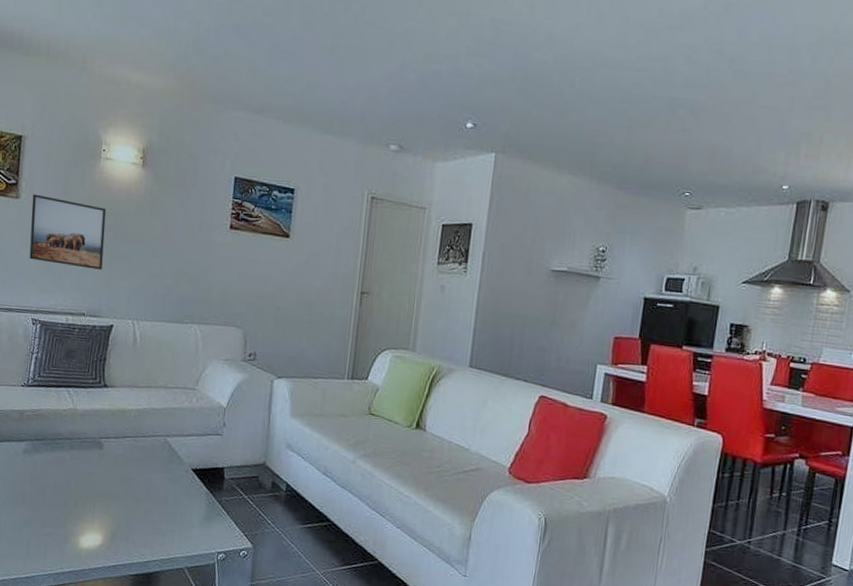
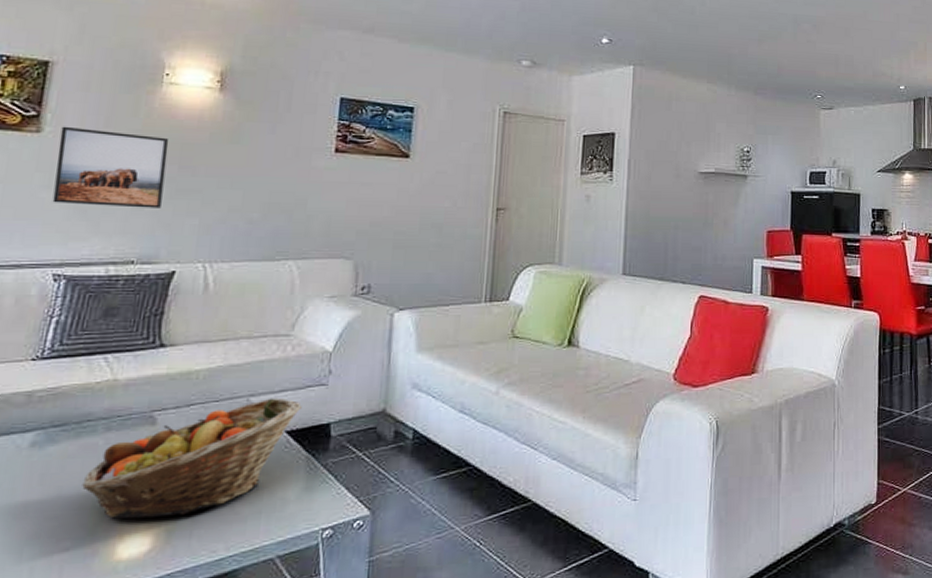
fruit basket: none [57,440,204,523] -> present [82,398,302,519]

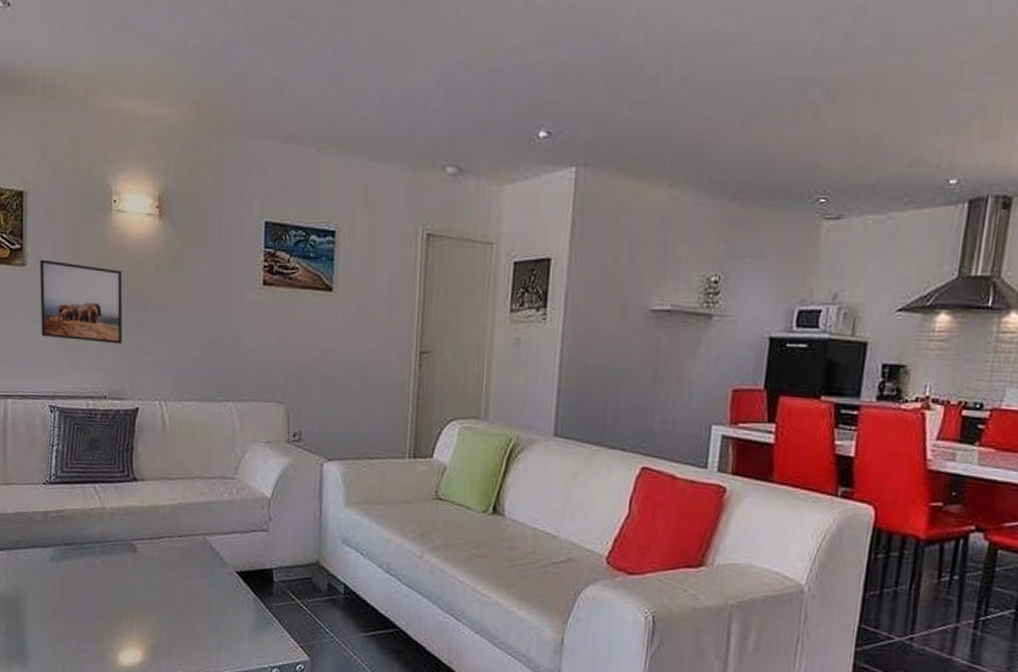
fruit basket: present [82,398,302,519] -> none [90,538,248,636]

